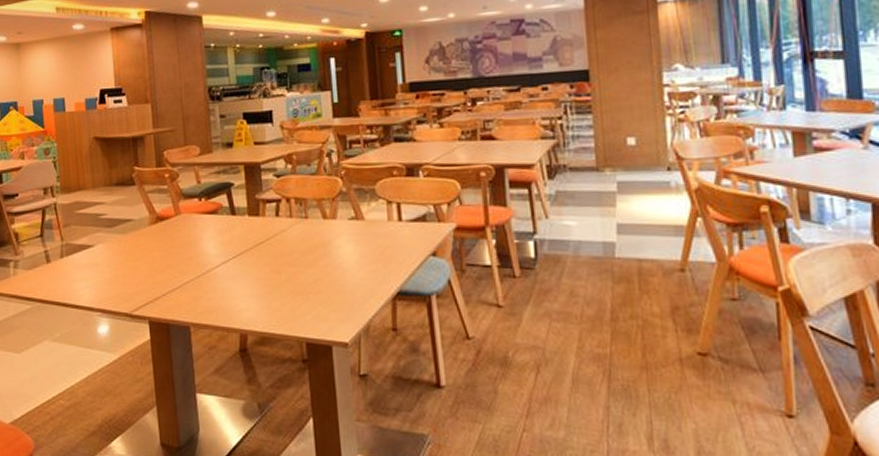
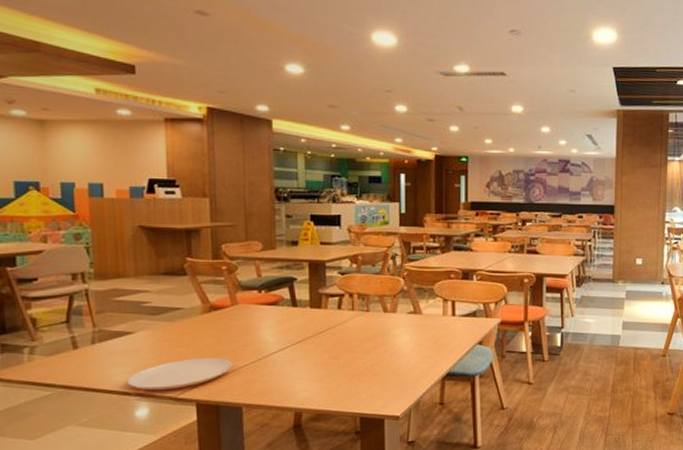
plate: none [90,272,180,307] -> present [127,358,233,391]

